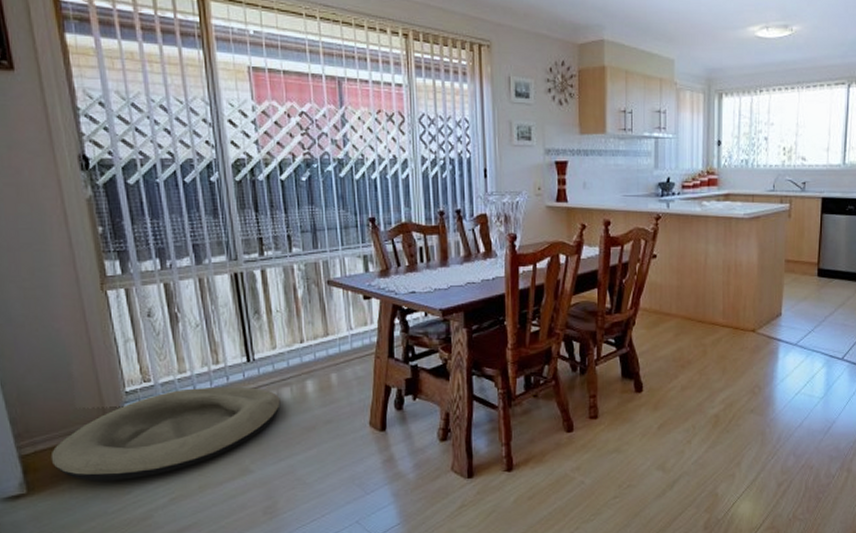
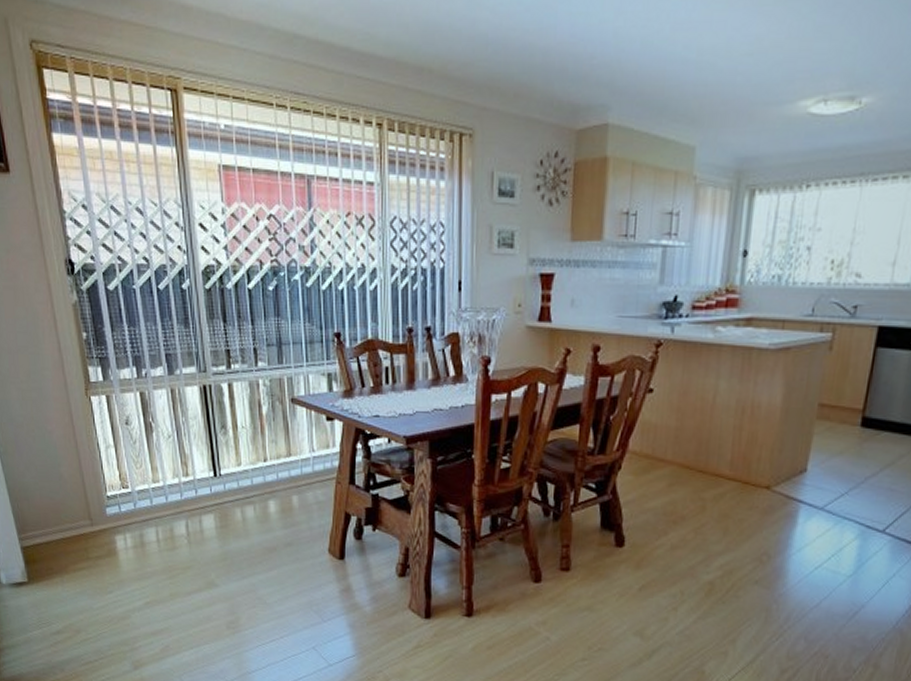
dog bed: present [50,386,281,482] -> none [46,498,244,580]

